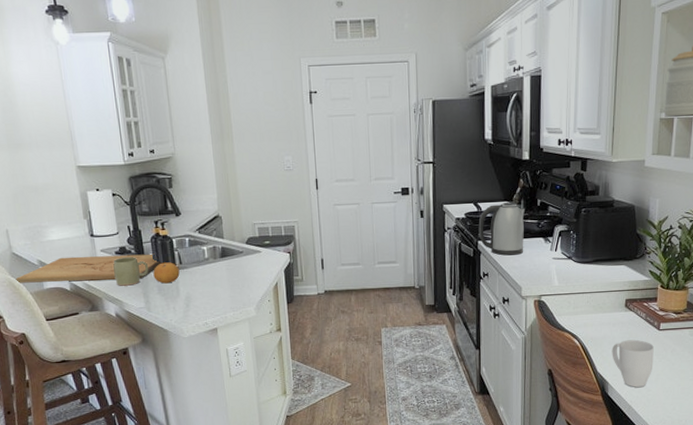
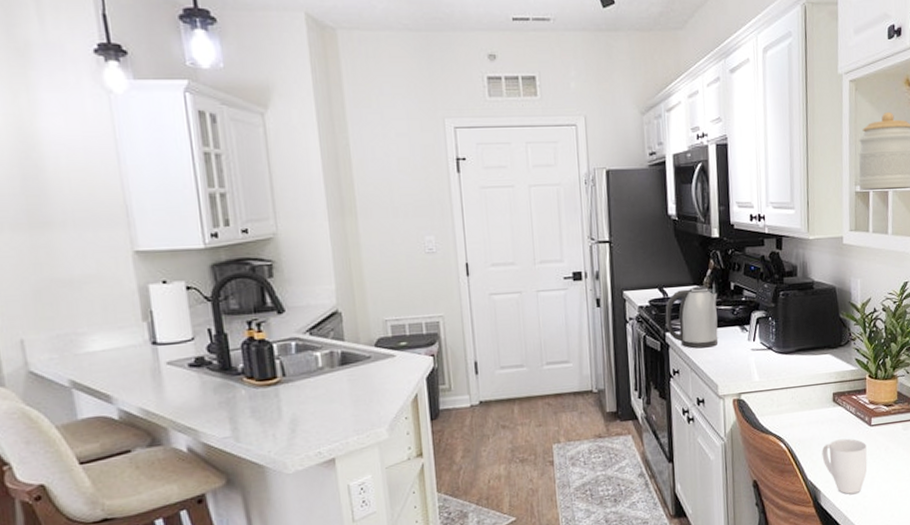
cutting board: present [16,253,168,283] -> none [33,364,265,414]
mug: present [113,257,149,286] -> none [185,369,238,410]
fruit: present [153,262,180,284] -> none [244,374,283,404]

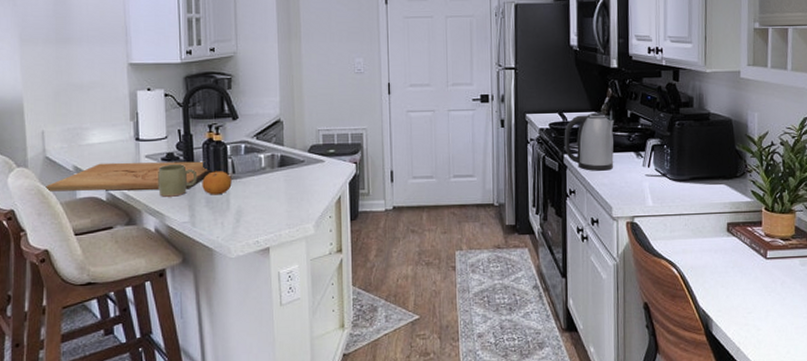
cutting board: none [33,364,265,414] -> present [45,161,219,192]
mug: none [185,369,238,410] -> present [158,164,198,197]
fruit: none [244,374,283,404] -> present [202,171,232,195]
mug: present [822,438,868,494] -> none [714,269,762,326]

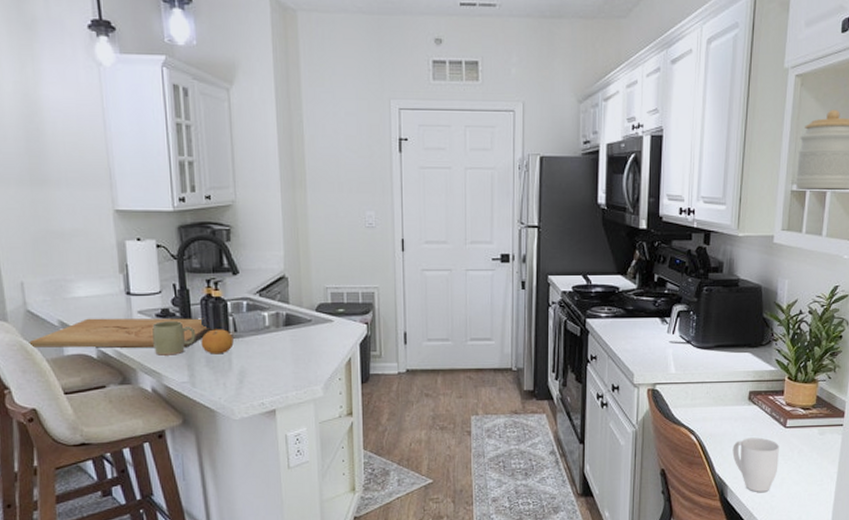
kettle: present [564,112,614,171] -> none [587,275,640,337]
mug: none [714,269,762,326] -> present [732,437,779,492]

